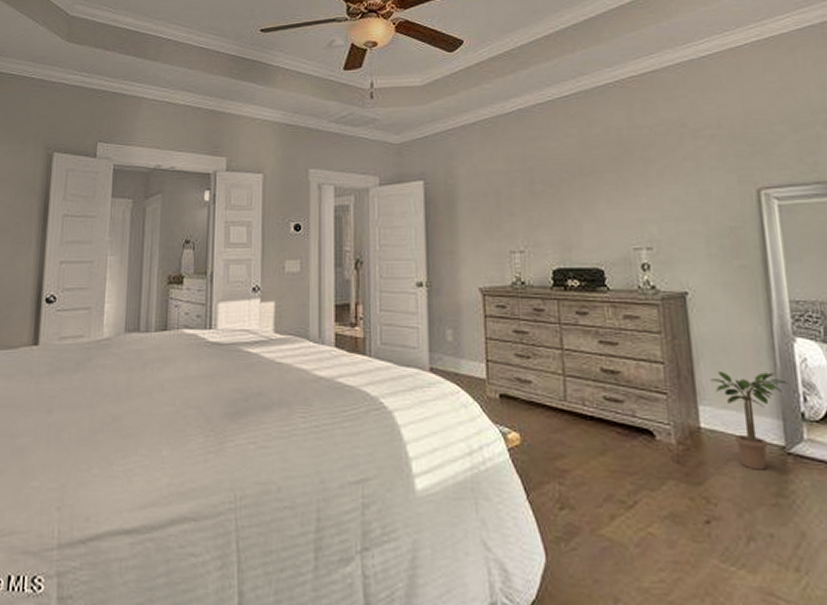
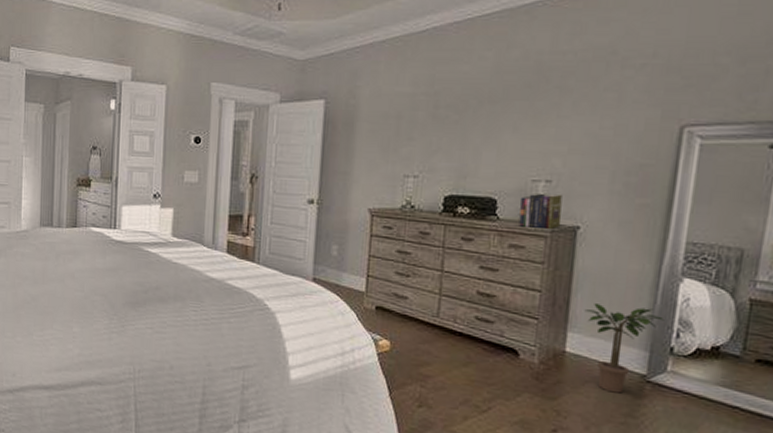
books: none [625,260,670,298] -> present [519,193,563,230]

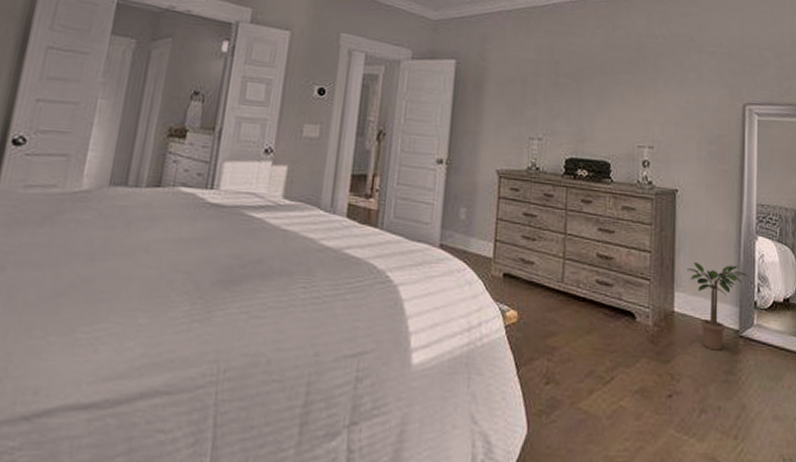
books: present [519,193,563,230] -> none [629,157,663,193]

